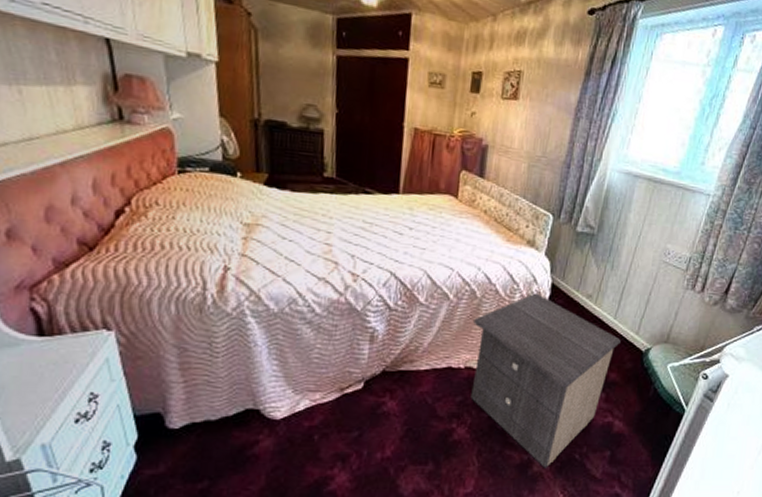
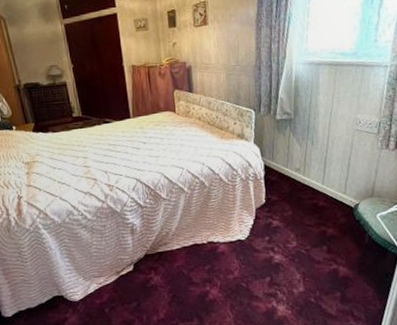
nightstand: present [471,293,621,468] -> none [207,175,332,313]

